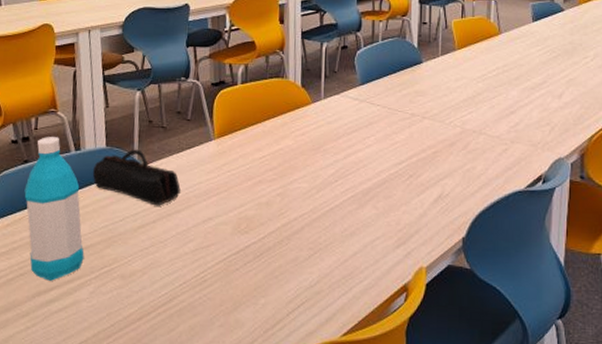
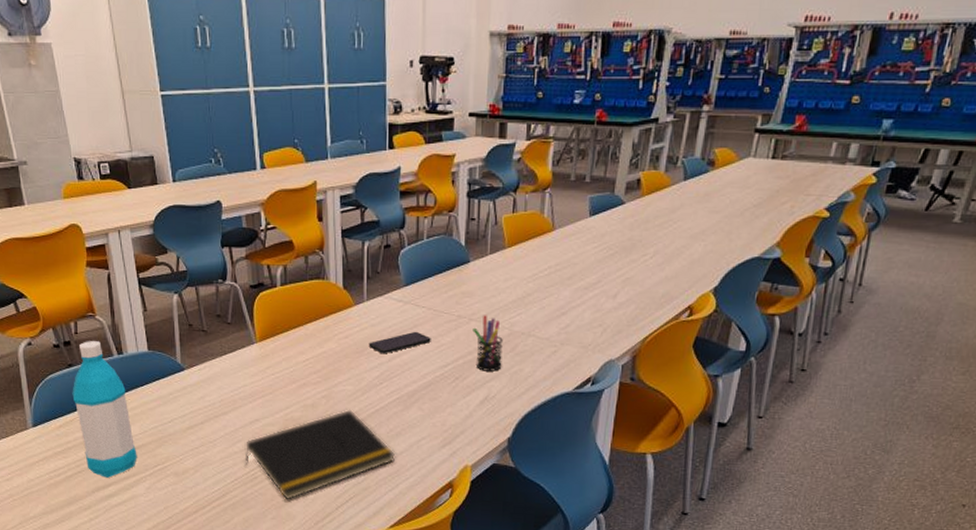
pencil case: present [92,149,181,206] -> none [137,353,226,408]
notepad: none [196,207,350,306] -> present [246,409,396,501]
smartphone: none [324,128,386,152] -> present [368,331,431,354]
pen holder: none [426,113,455,169] -> present [473,315,503,372]

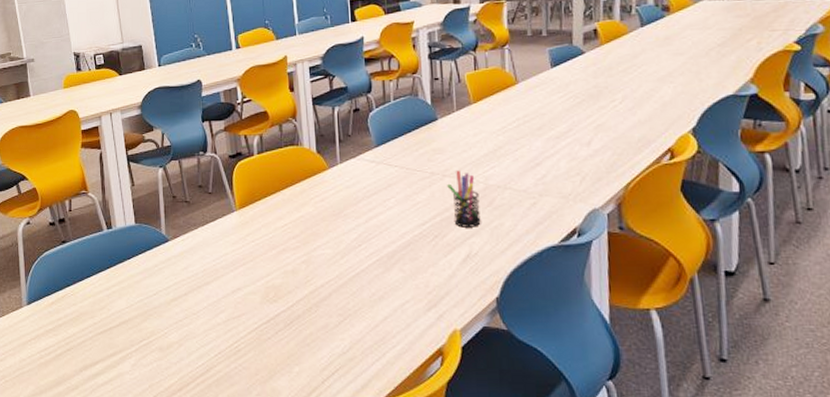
water bottle: present [72,341,137,478] -> none [64,217,124,355]
notepad: present [246,409,396,501] -> none [229,273,380,374]
smartphone: present [368,331,431,354] -> none [345,190,406,216]

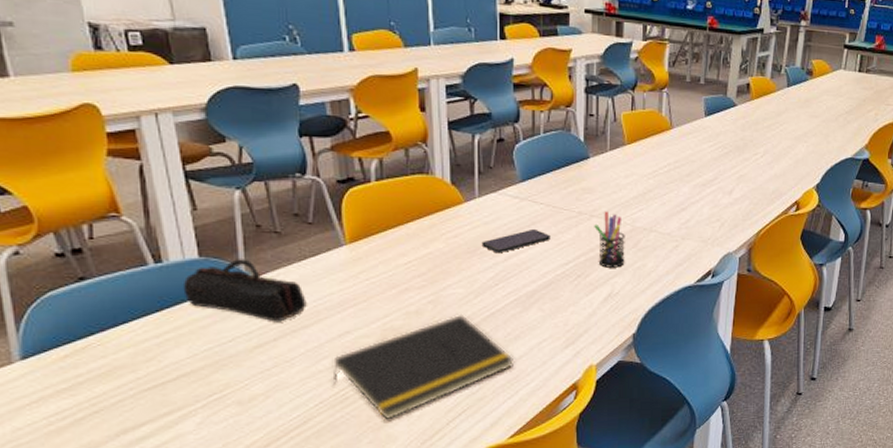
pencil case: none [124,225,208,279] -> present [182,259,307,322]
notepad: none [229,273,380,374] -> present [334,314,515,420]
smartphone: none [345,190,406,216] -> present [481,228,551,254]

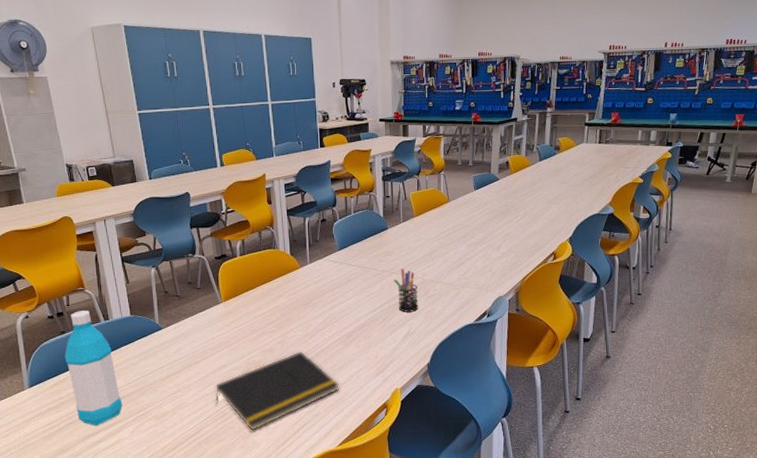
water bottle: none [84,247,184,416] -> present [64,310,123,426]
pencil case: present [182,259,307,322] -> none [121,315,198,360]
smartphone: present [481,228,551,254] -> none [313,284,362,305]

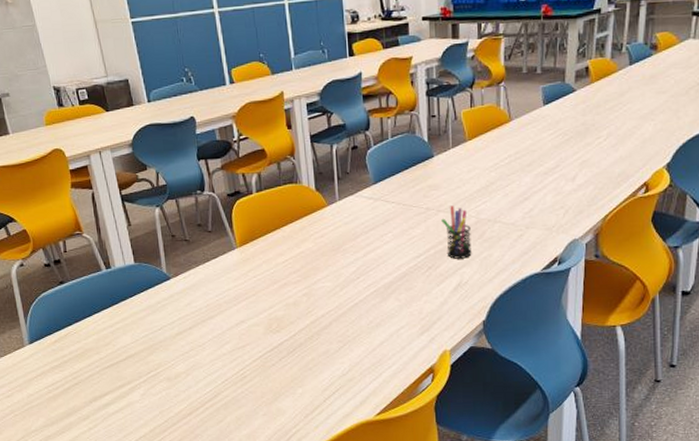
water bottle: present [64,310,123,426] -> none [64,258,131,387]
notepad: present [216,350,340,431] -> none [234,304,377,396]

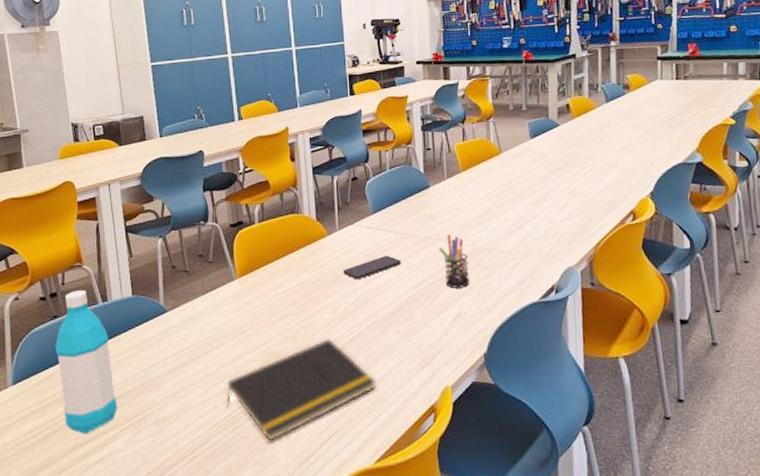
water bottle: none [64,258,131,387] -> present [55,290,117,434]
notepad: none [234,304,377,396] -> present [227,337,377,442]
smartphone: none [343,225,403,250] -> present [343,255,401,280]

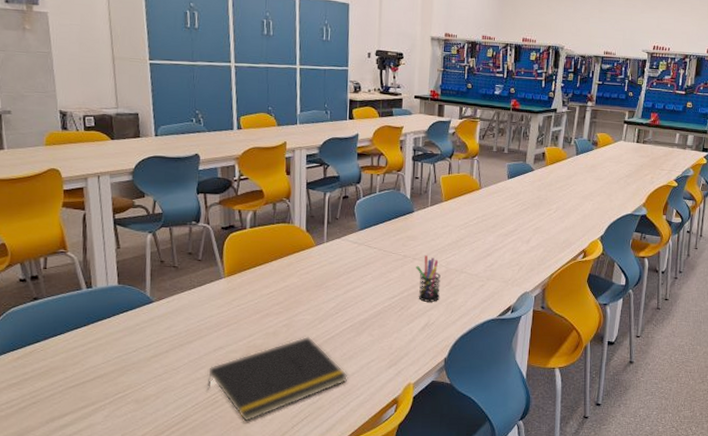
water bottle: present [55,290,117,434] -> none [34,275,98,407]
smartphone: present [343,255,401,280] -> none [327,268,381,288]

